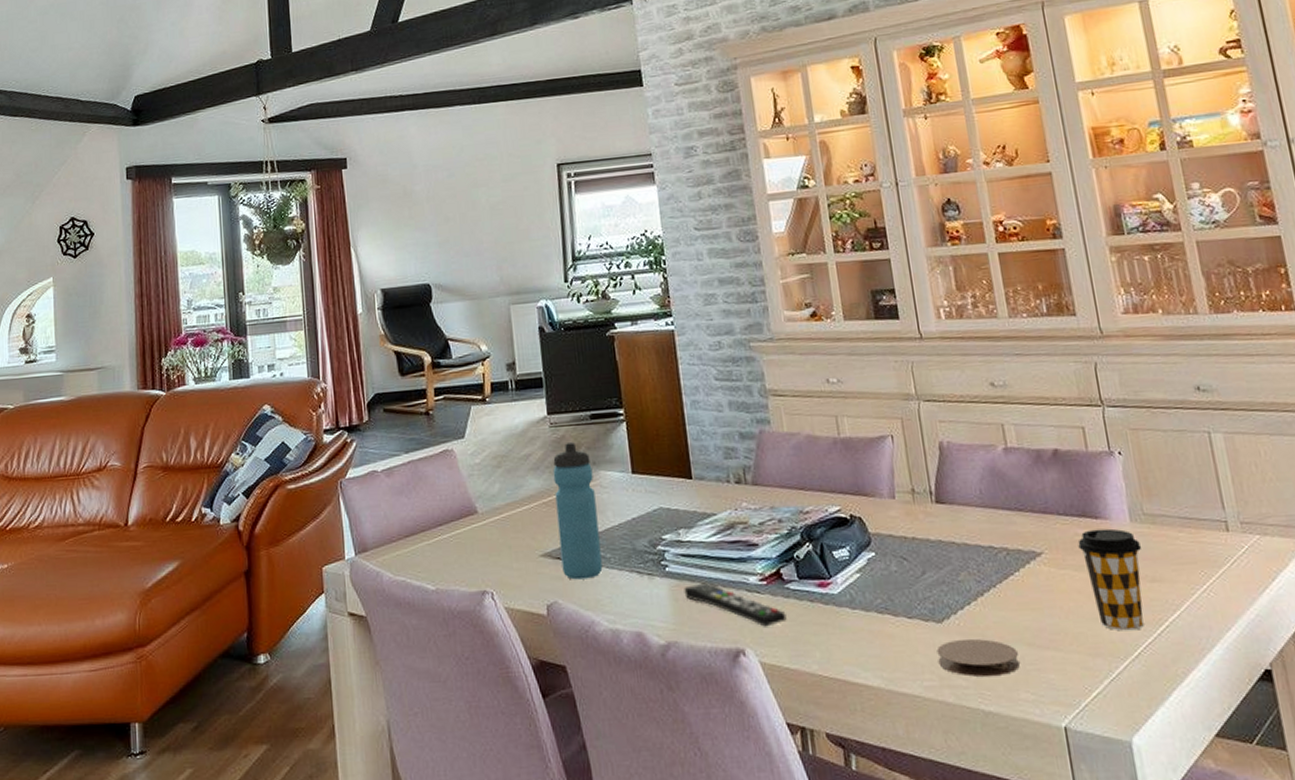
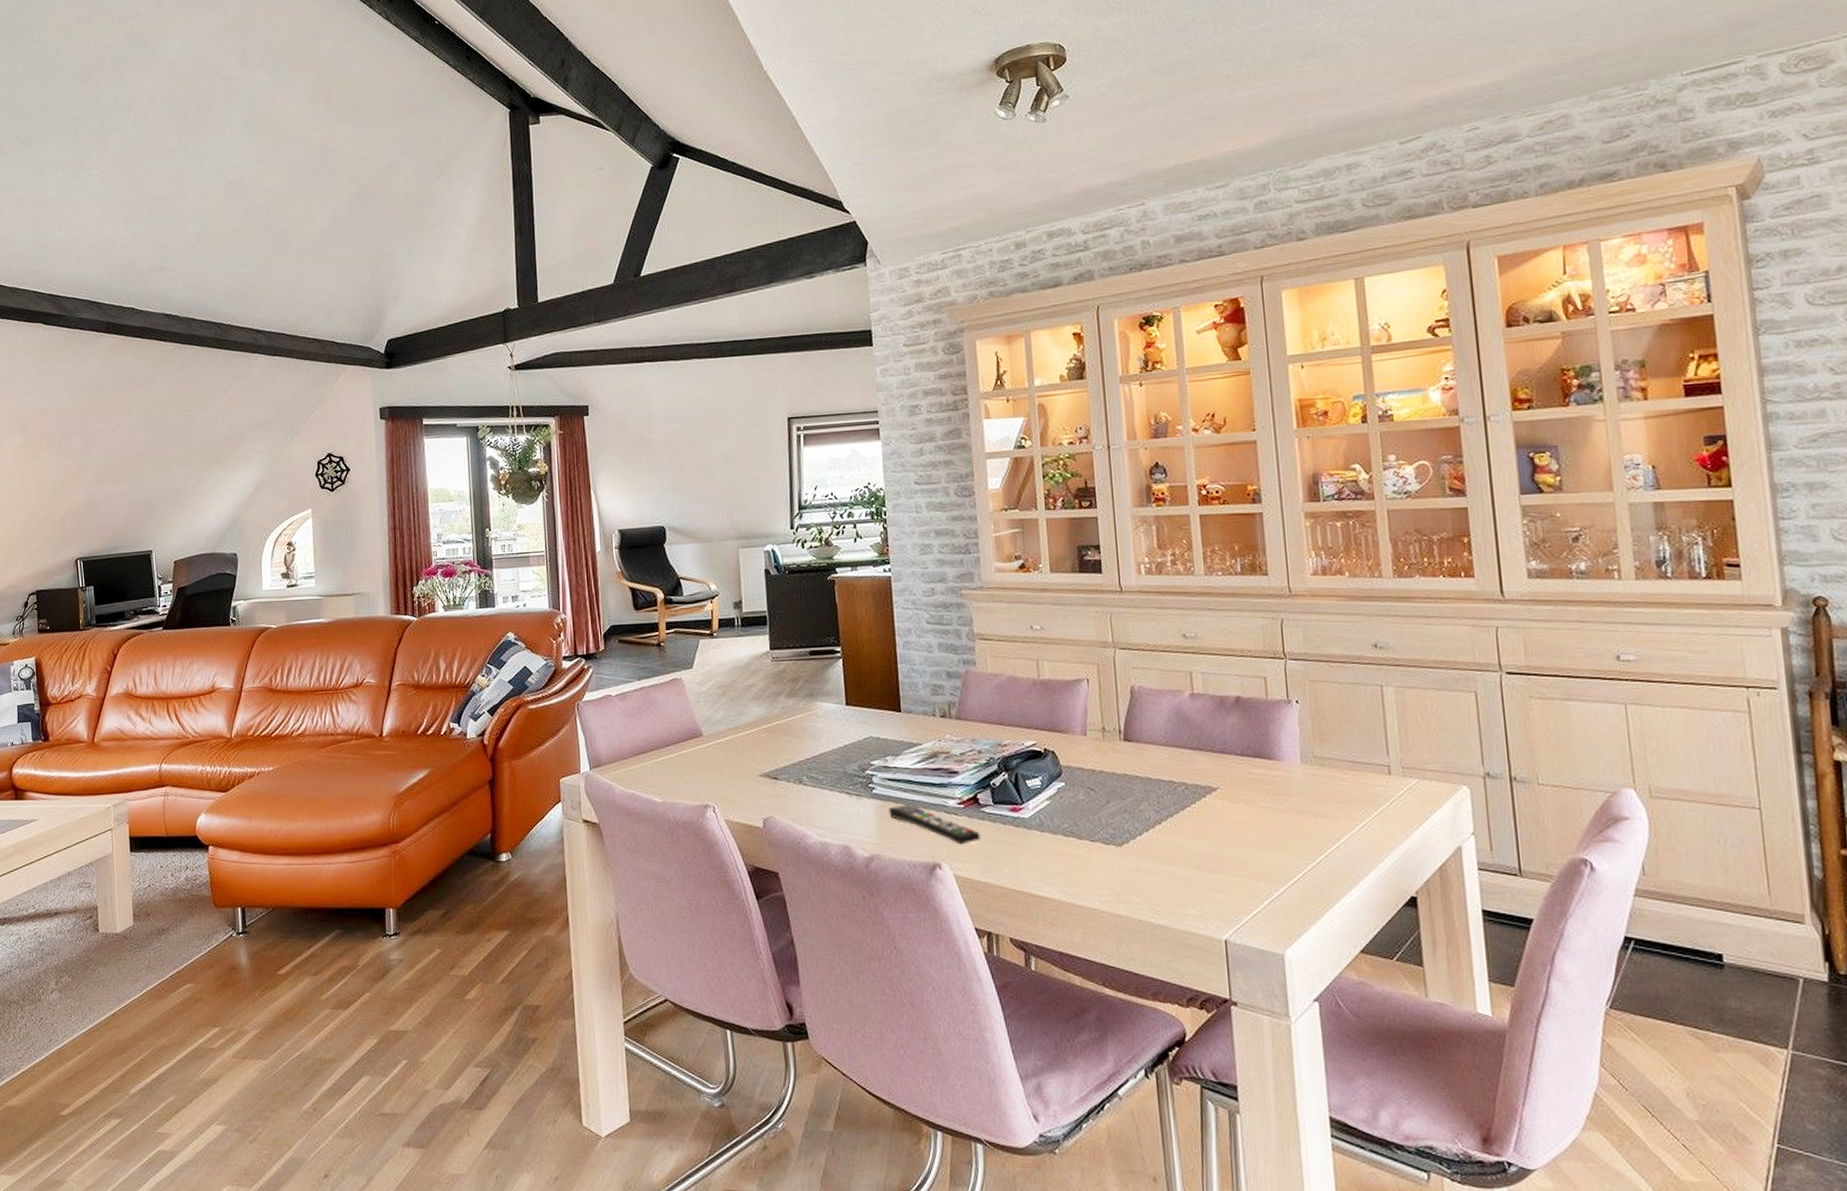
water bottle: present [553,442,603,580] -> none [773,676,815,798]
coaster: present [936,638,1020,678] -> none [1115,861,1189,895]
coffee cup: present [1078,528,1144,631] -> none [1251,769,1310,859]

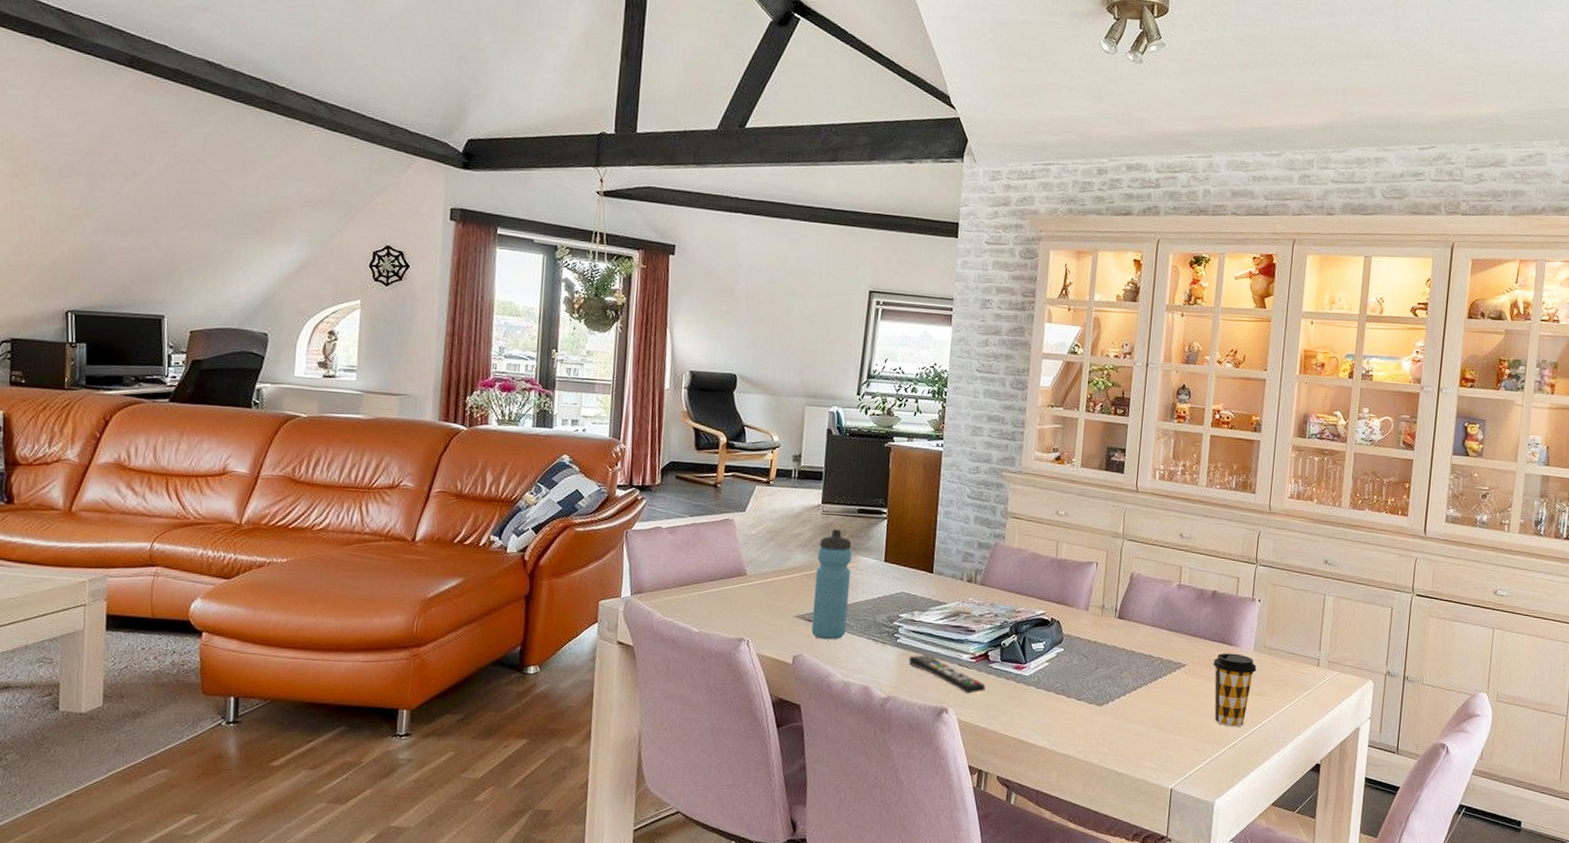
water bottle: none [773,676,815,798] -> present [811,529,852,640]
coffee cup: none [1251,769,1310,859] -> present [1213,653,1257,728]

